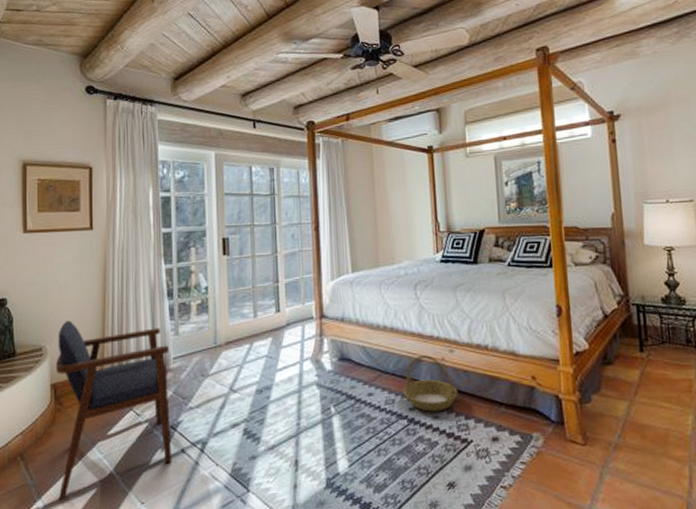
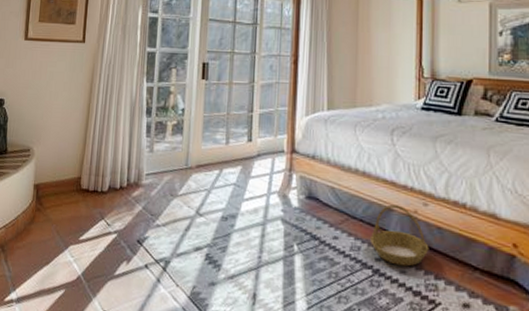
armchair: present [55,320,173,500] -> none [30,126,144,295]

